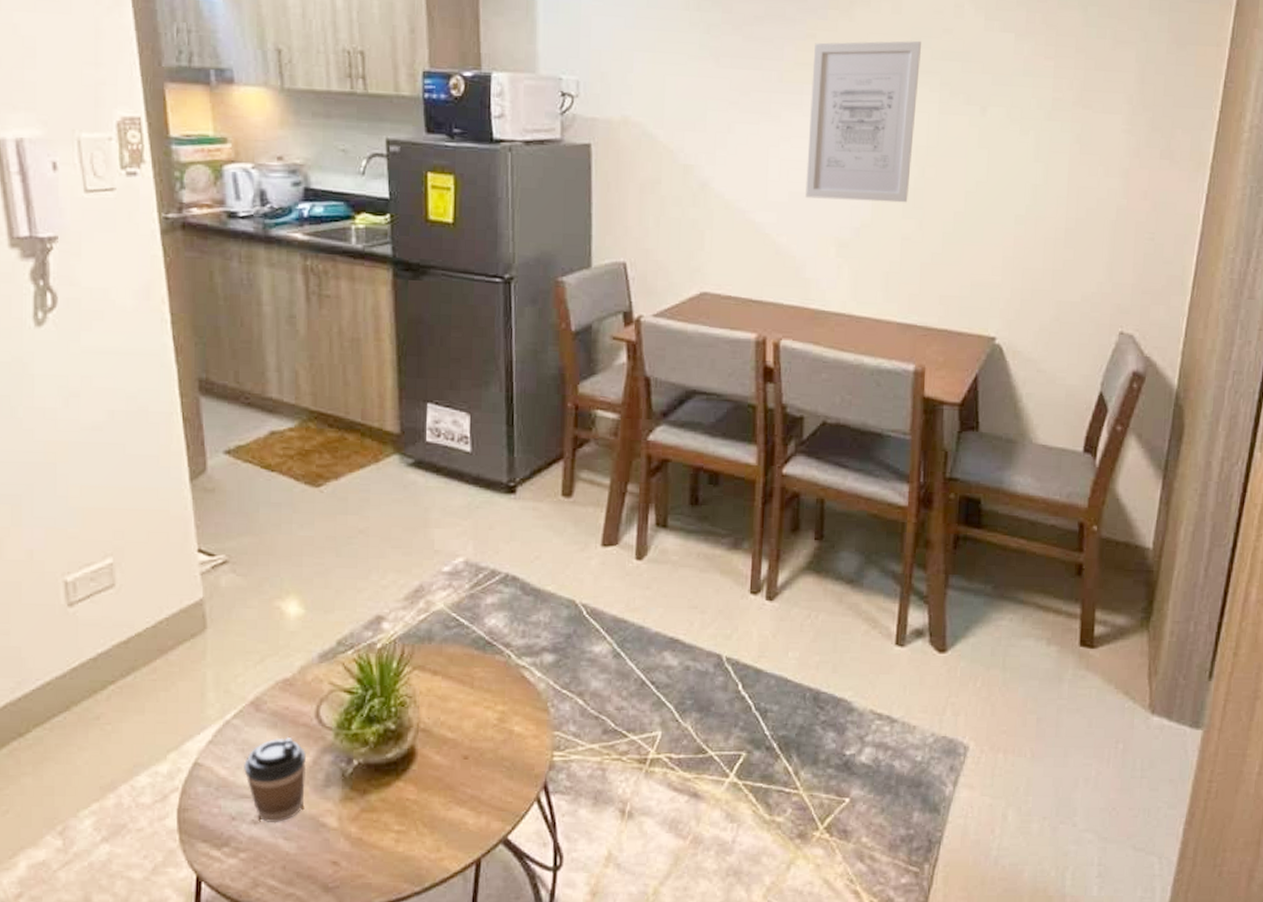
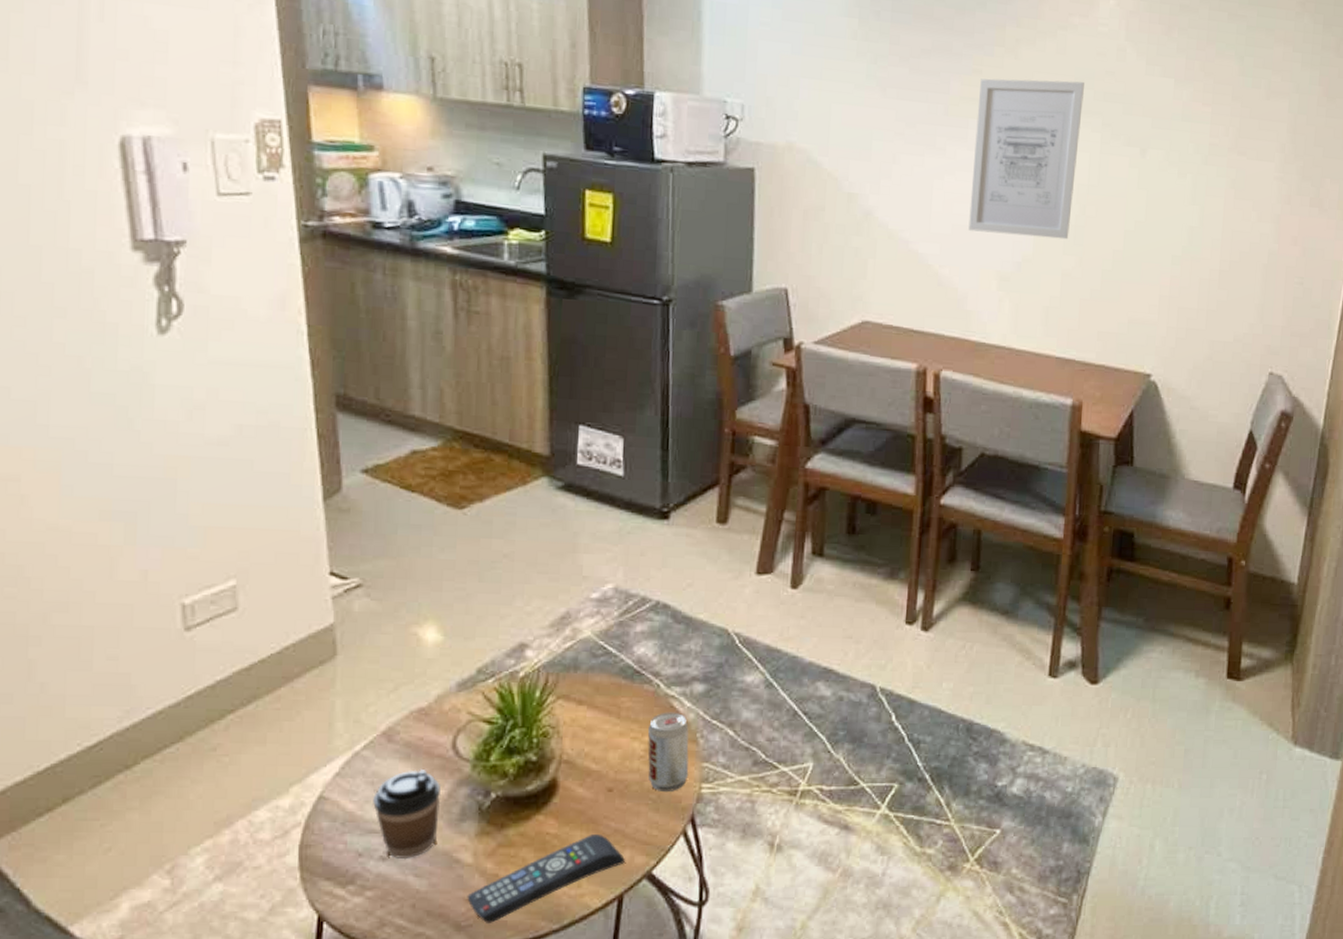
remote control: none [333,801,481,885] -> present [467,835,625,923]
beverage can: none [500,681,541,760] -> present [647,712,689,793]

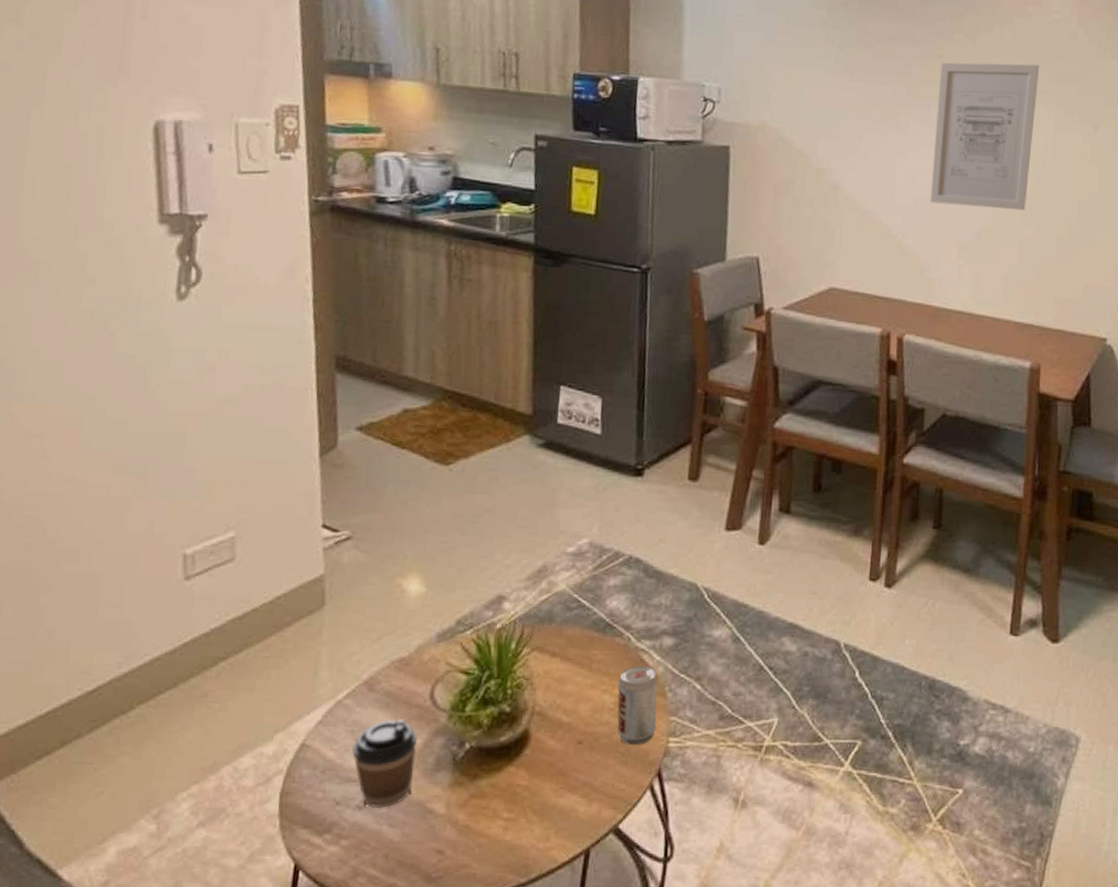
remote control: present [467,835,625,923] -> none [438,787,593,875]

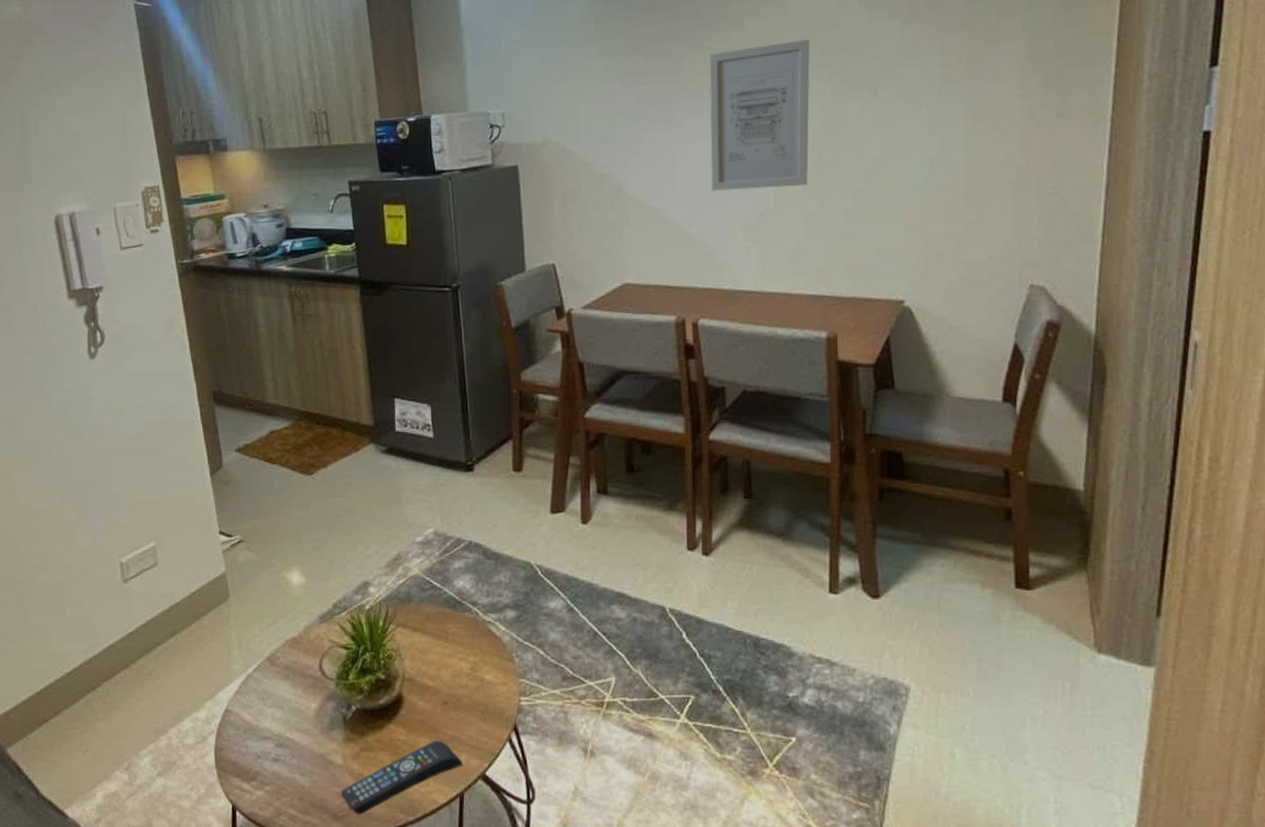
coffee cup: present [352,718,419,809] -> none [264,686,315,761]
remote control: none [438,787,593,875] -> present [340,741,462,814]
beverage can: present [617,665,658,746] -> none [472,635,509,705]

